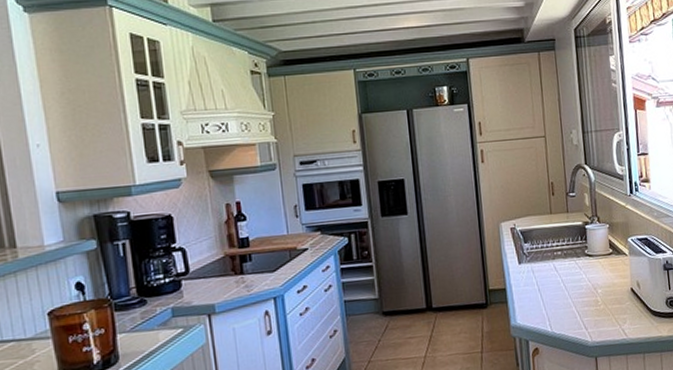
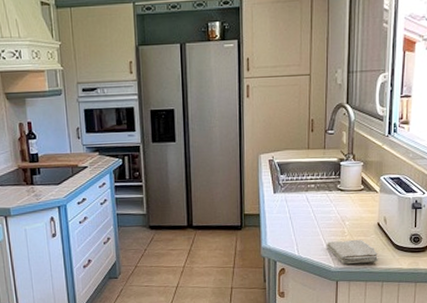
washcloth: none [581,307,637,338] -> present [327,239,379,265]

